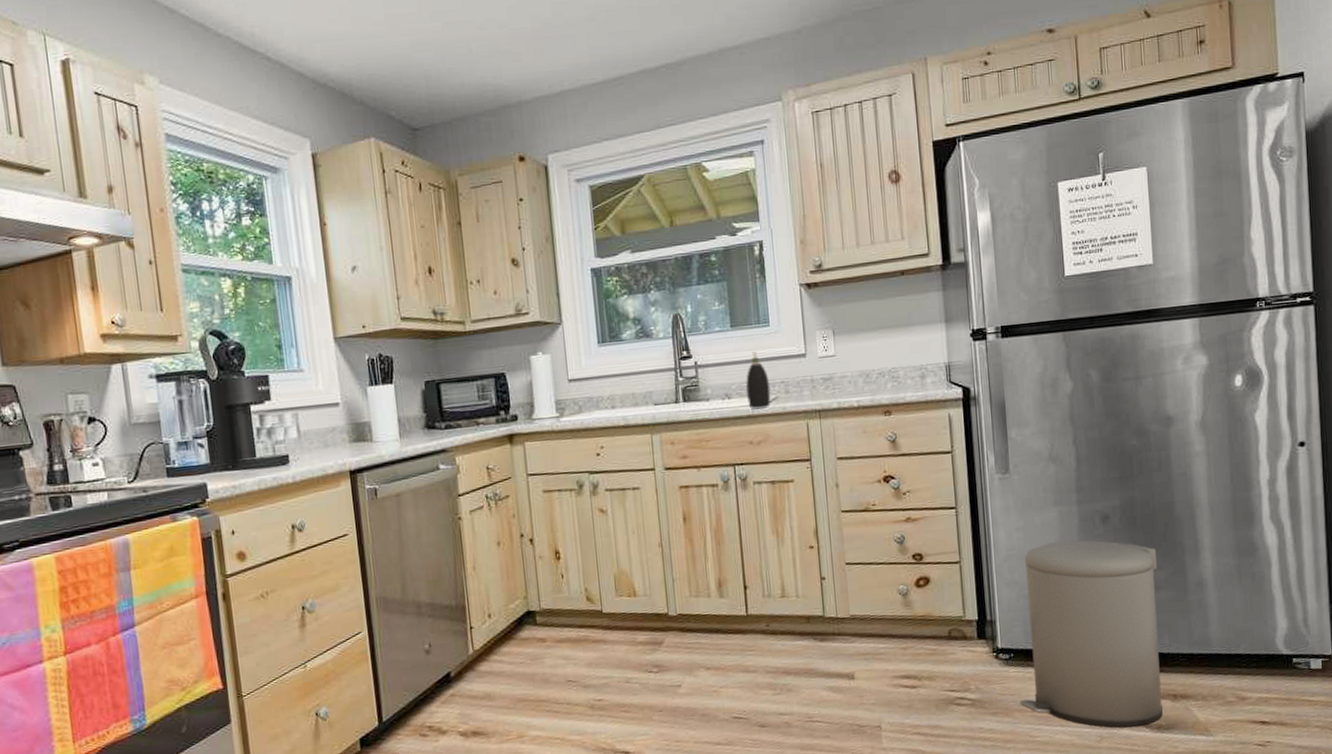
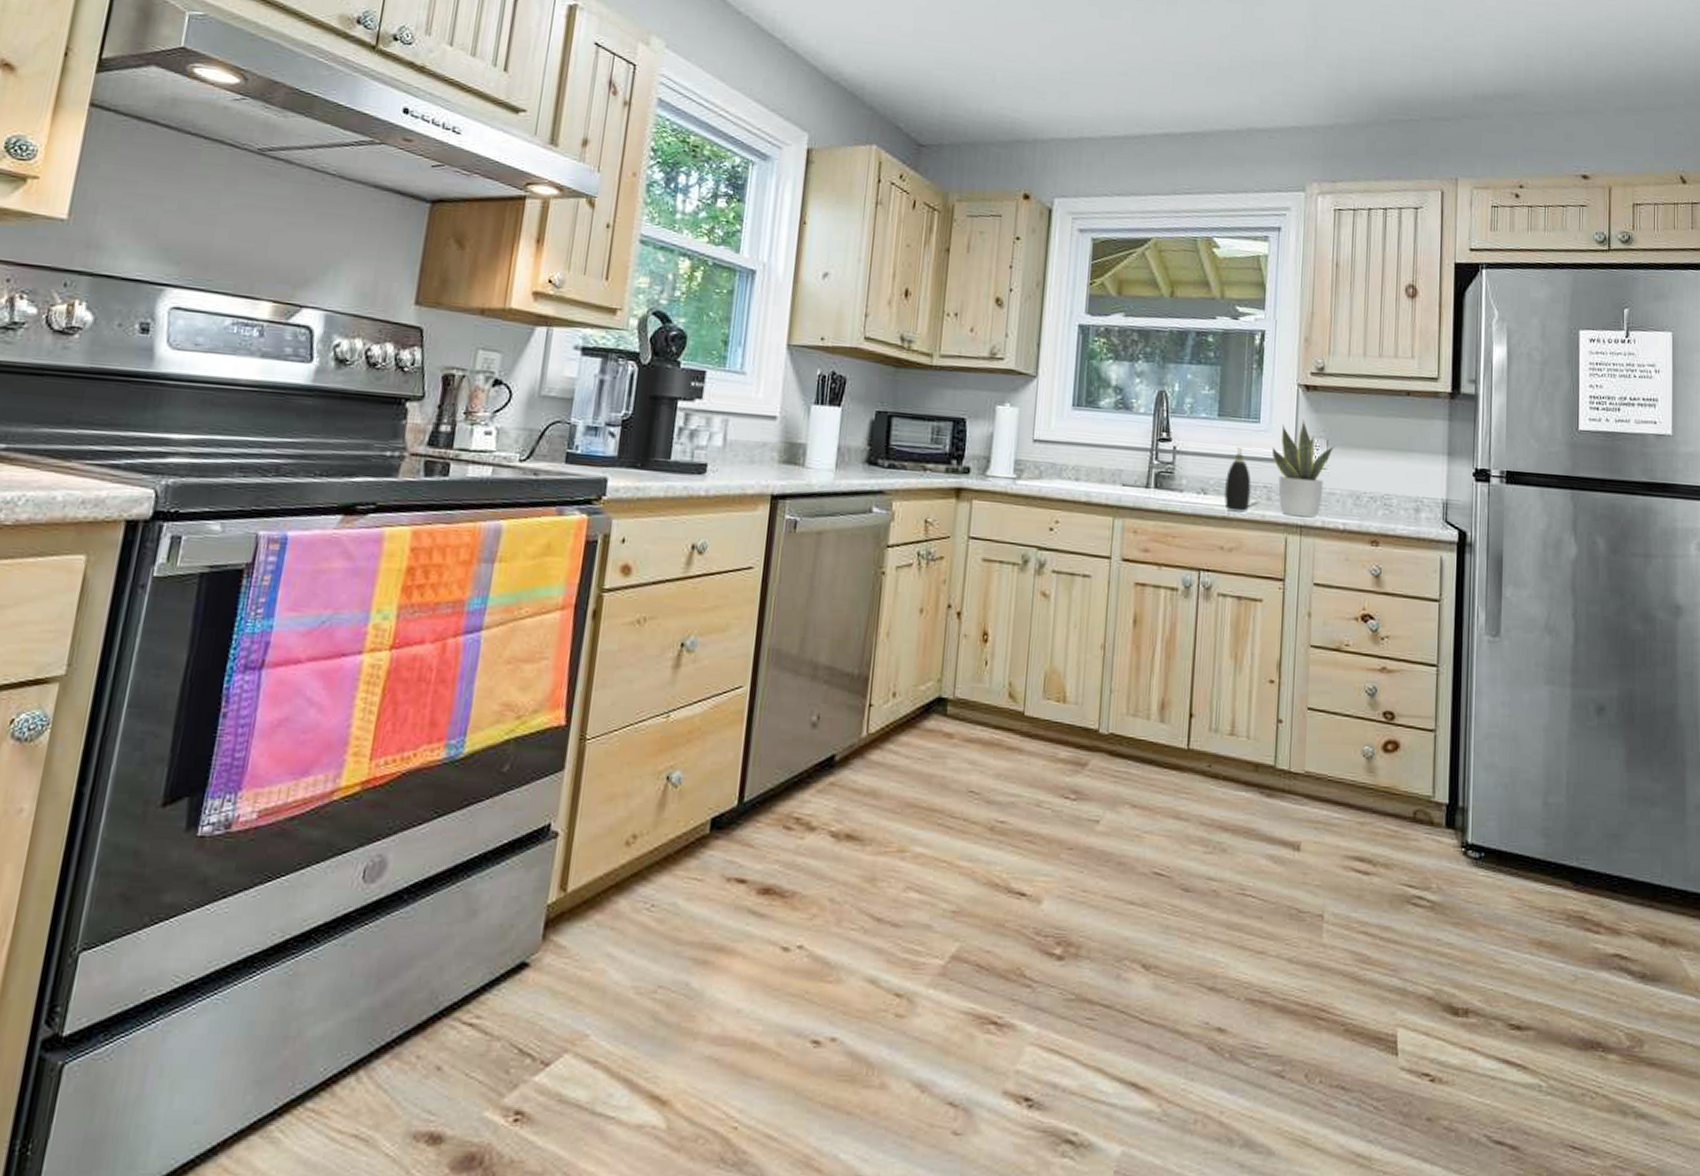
potted plant: none [783,315,841,404] -> present [1271,419,1335,518]
pedal bin: present [1020,540,1163,728] -> none [1486,726,1653,971]

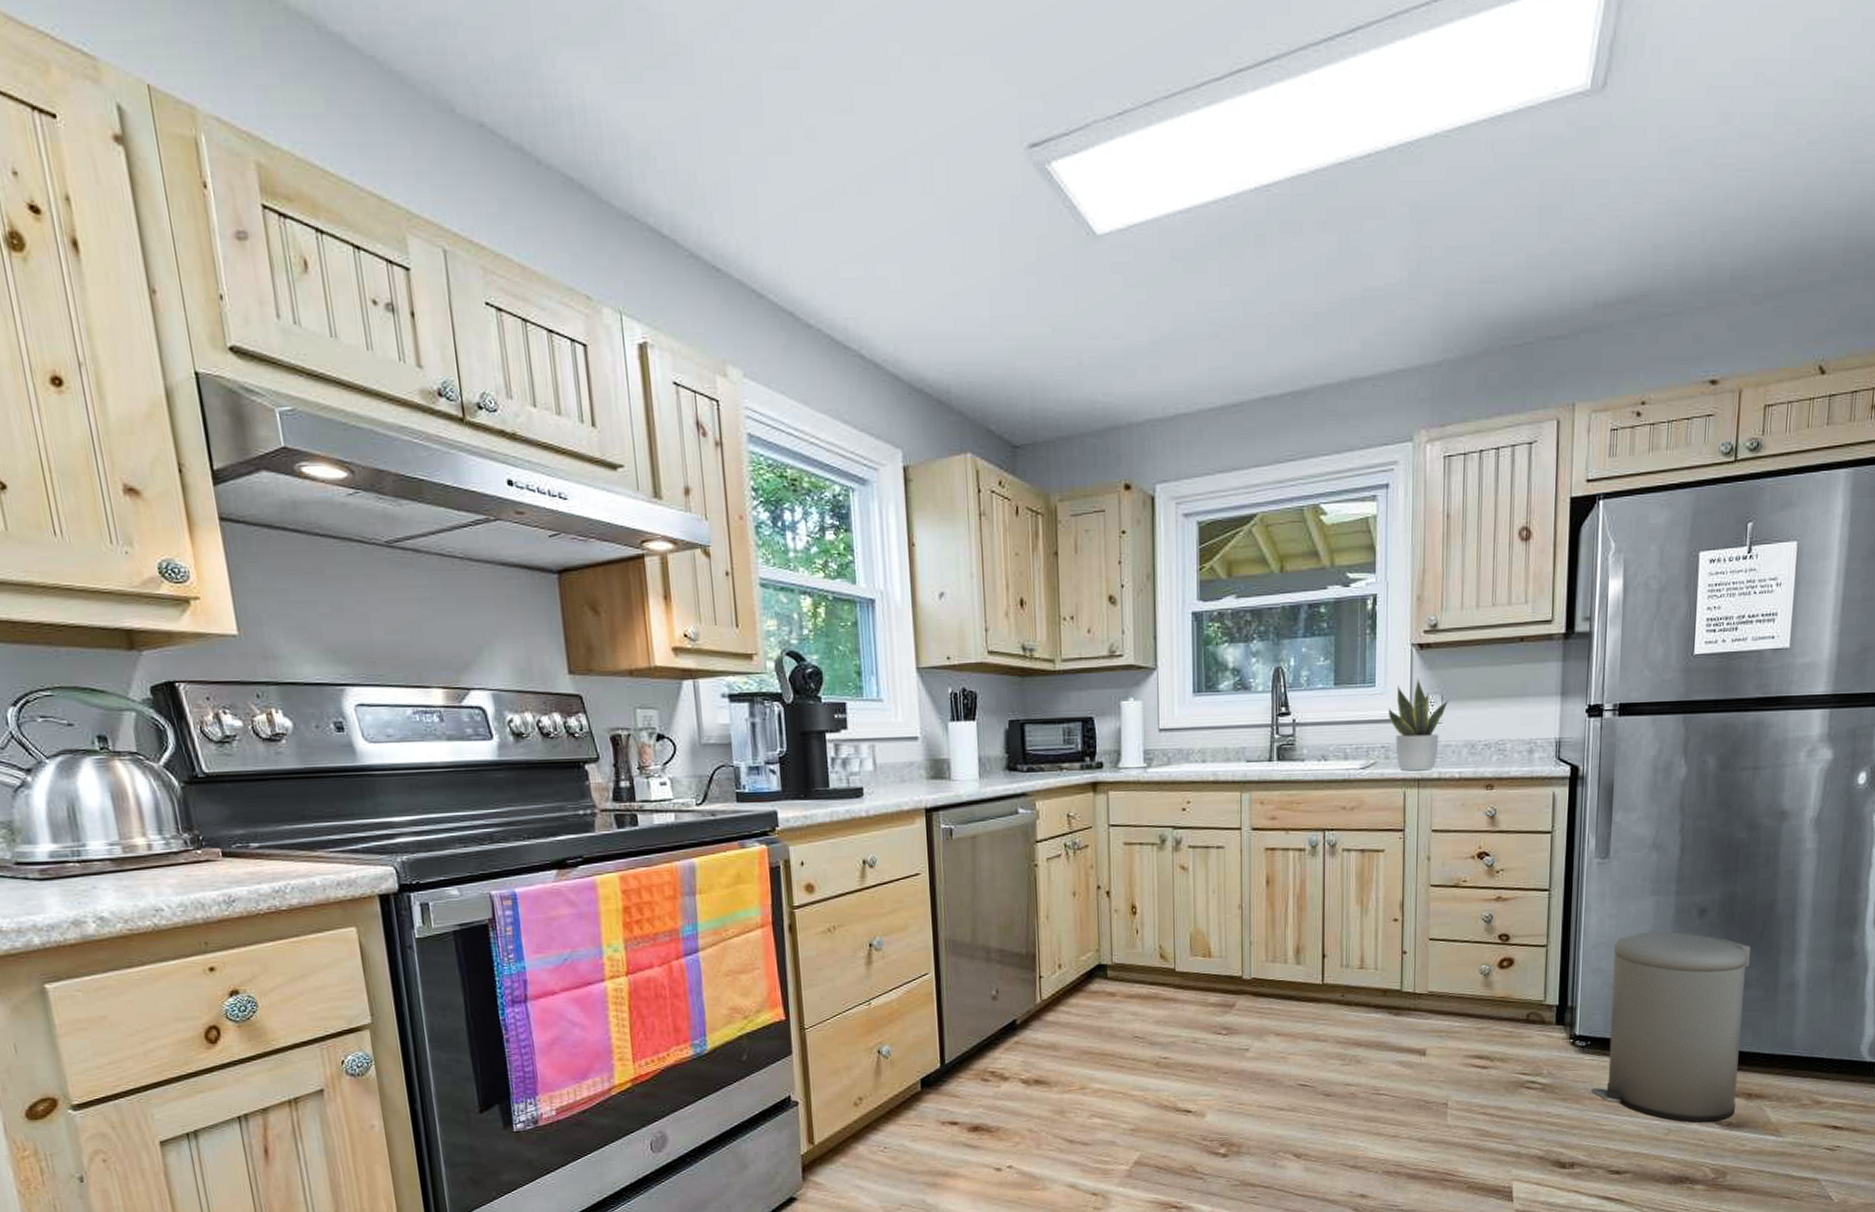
soap dispenser: present [1224,446,1251,512] -> none [1345,712,1369,774]
pedal bin: none [1486,726,1653,971] -> present [1591,931,1750,1123]

